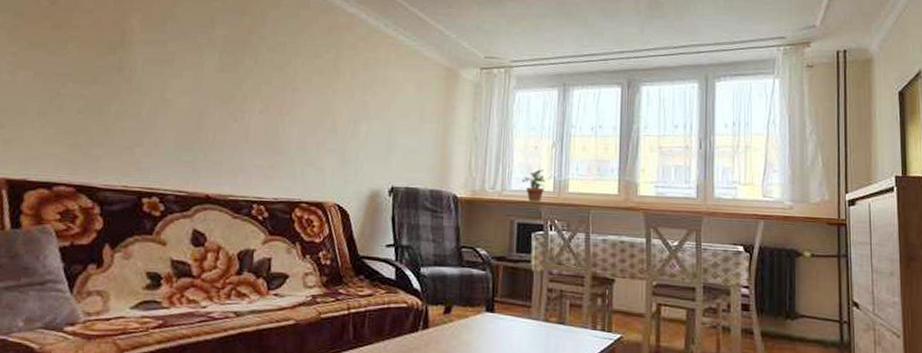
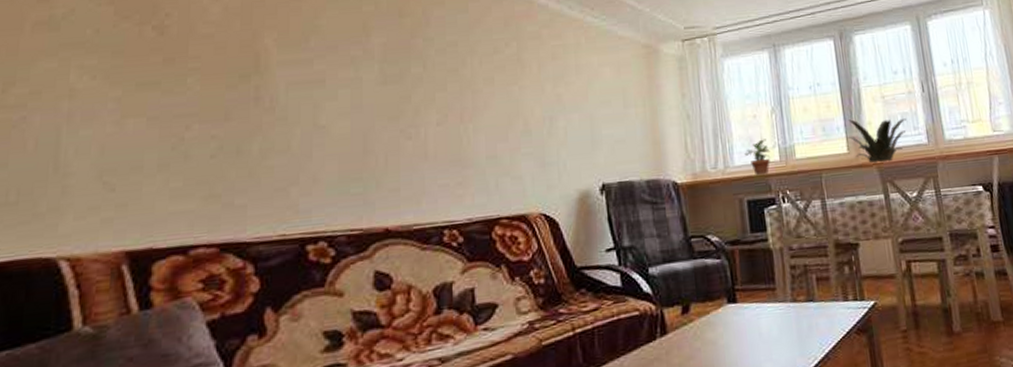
plant: none [620,164,679,209] -> present [848,118,906,164]

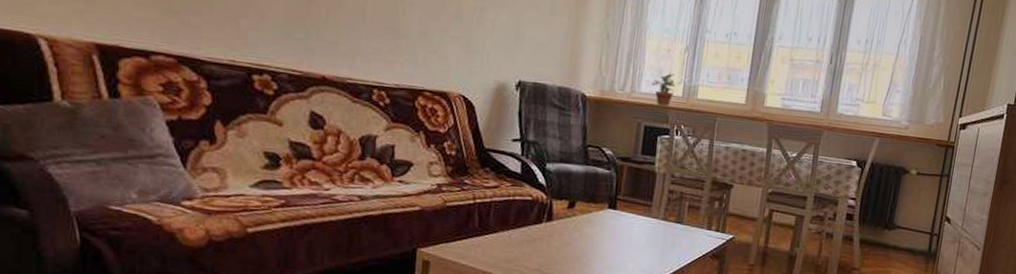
plant: present [848,118,906,164] -> none [749,74,807,121]

